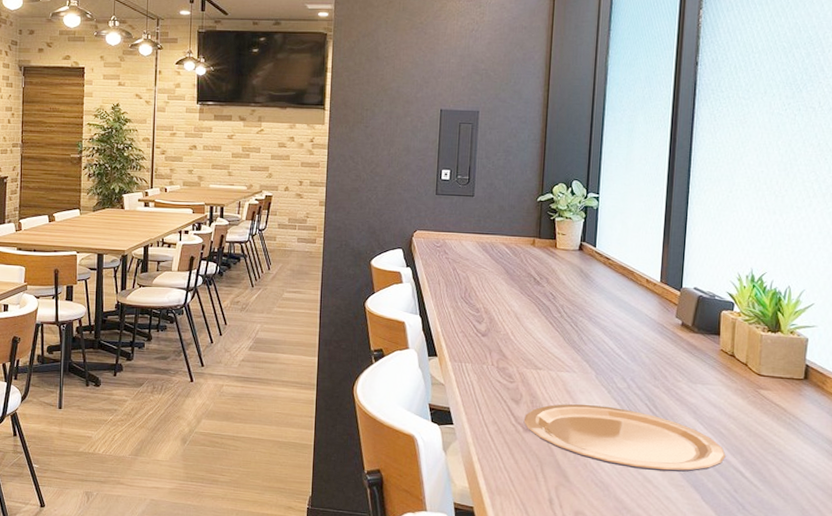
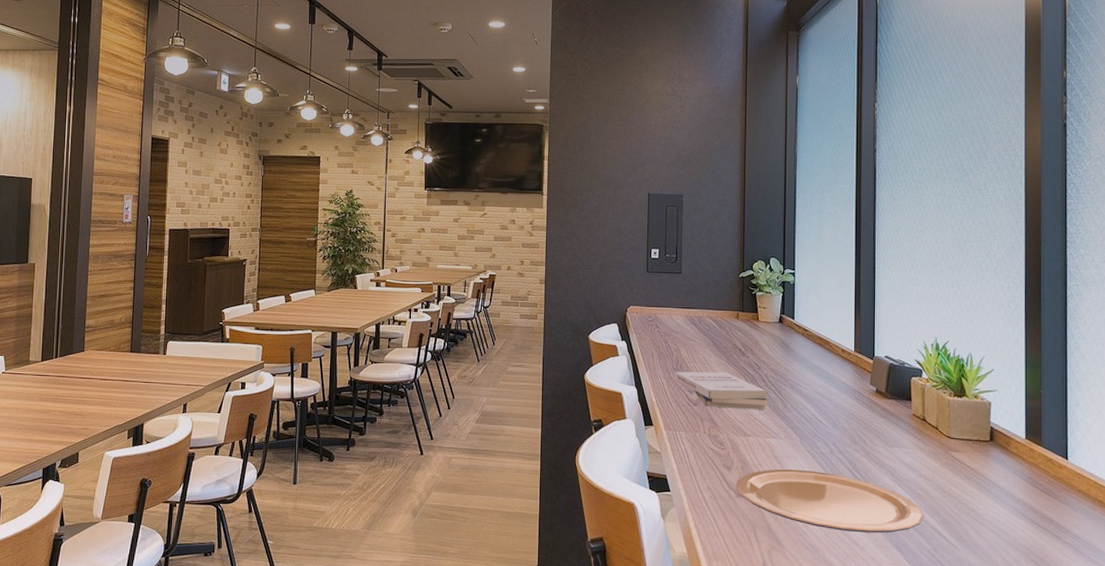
books: none [461,300,563,342] -> present [673,371,768,410]

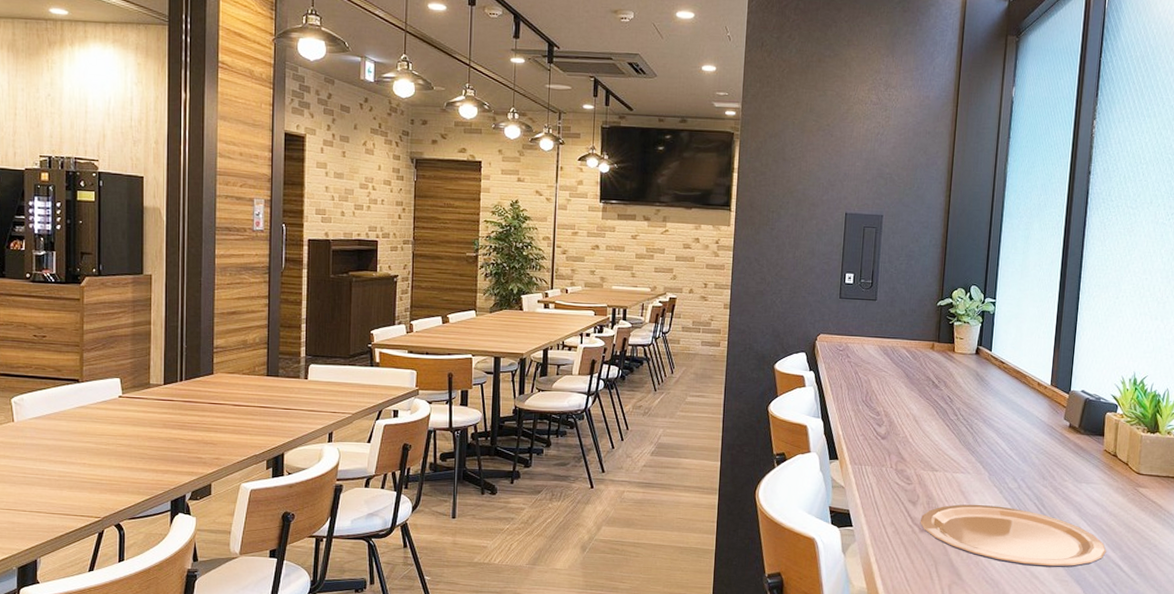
books: present [673,371,768,410] -> none [862,403,959,444]

